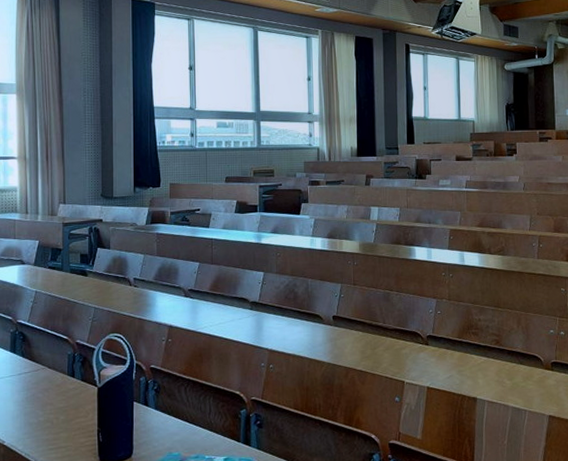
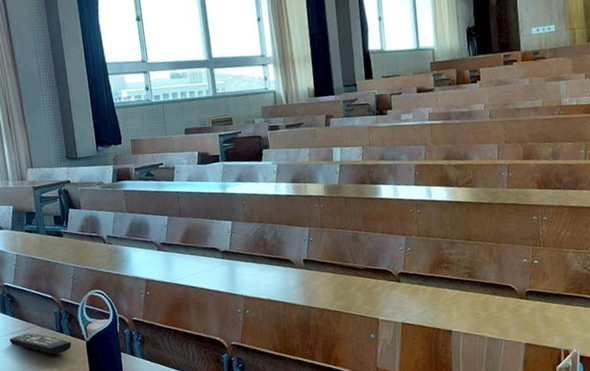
remote control: none [15,375,82,400] -> present [9,333,72,355]

